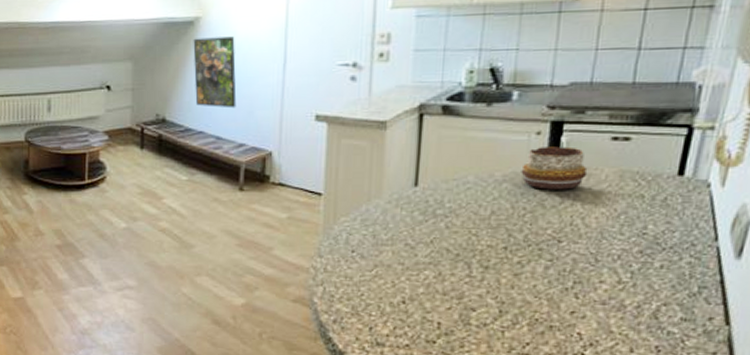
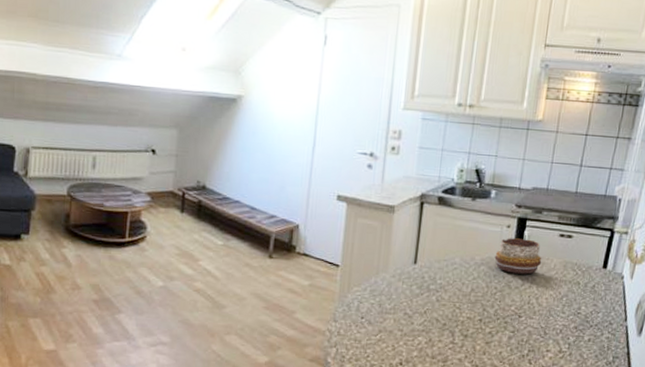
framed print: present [193,36,237,109] -> none [234,114,272,183]

